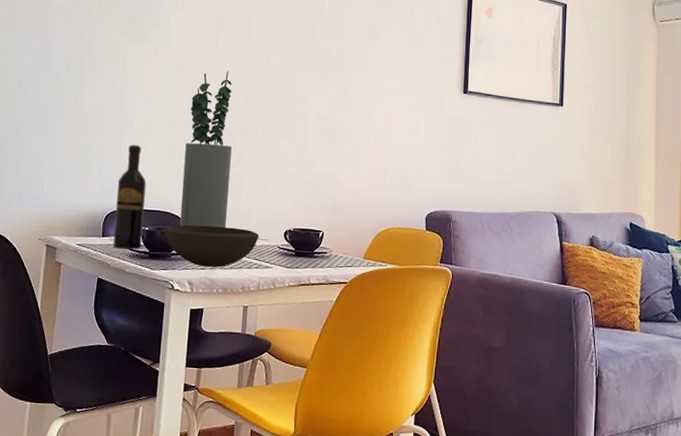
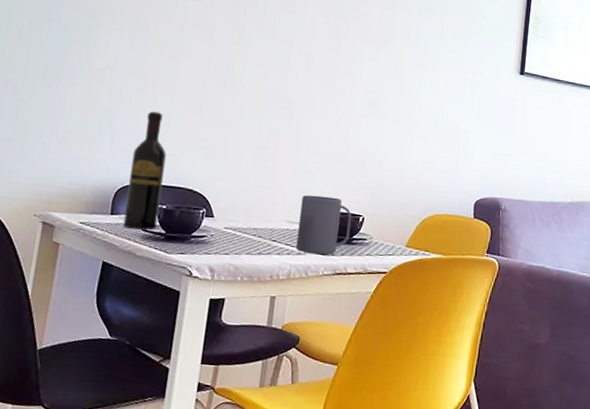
bowl: present [165,225,260,268] -> none [185,204,293,253]
vase: present [180,70,232,228] -> none [203,34,271,209]
mug: none [263,213,313,268] -> present [296,194,352,255]

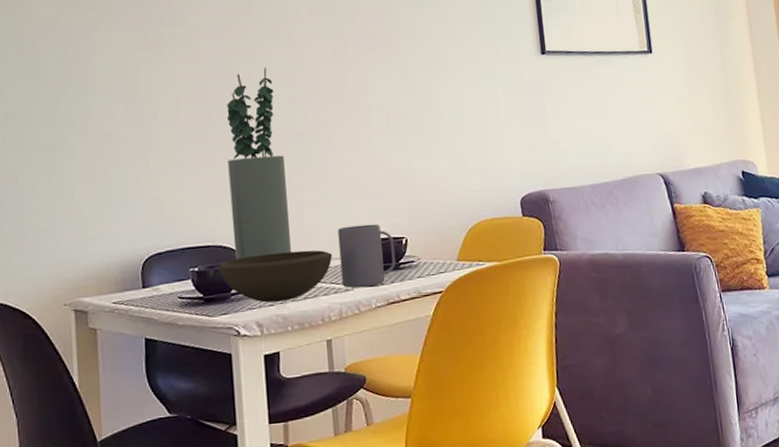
wine bottle: present [123,111,166,230] -> none [151,172,193,299]
bowl: none [185,204,293,253] -> present [219,250,333,303]
vase: none [203,34,271,209] -> present [227,67,292,260]

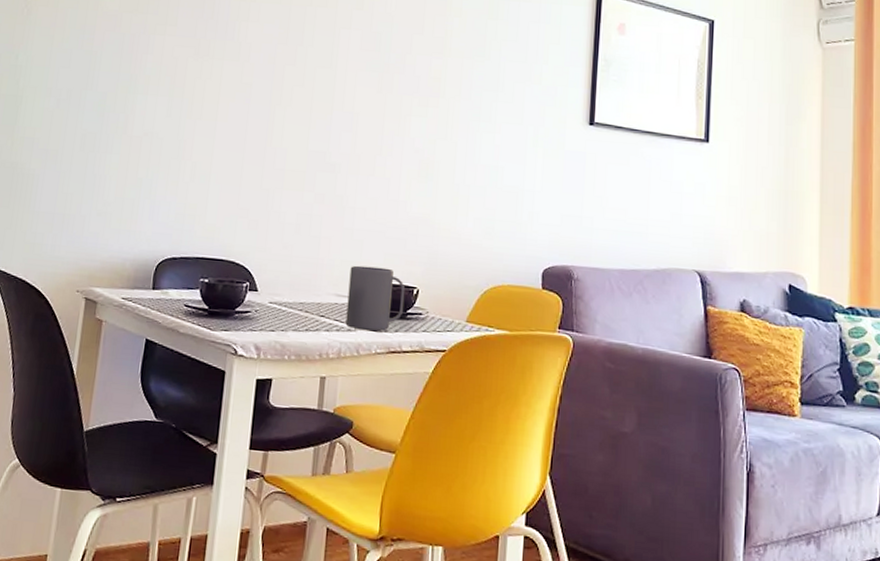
bowl: present [219,250,333,303] -> none [228,277,342,329]
vase: present [227,67,292,260] -> none [246,93,312,282]

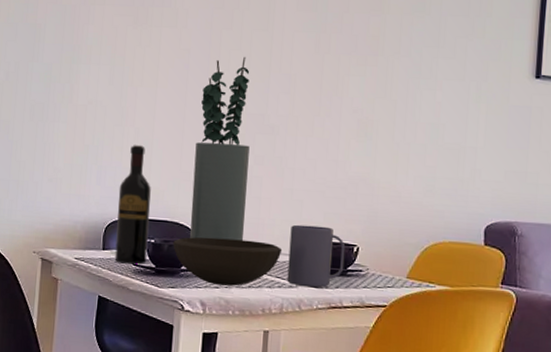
wine bottle: none [165,179,207,306] -> present [114,145,151,265]
bowl: none [228,277,342,329] -> present [173,237,283,286]
vase: none [246,93,312,282] -> present [190,56,250,241]

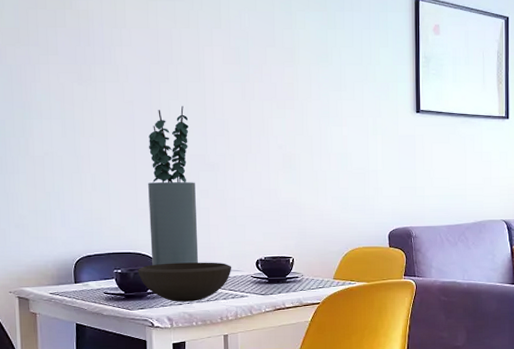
wine bottle: present [114,145,151,265] -> none [83,189,116,293]
mug: present [287,224,346,288] -> none [237,244,284,296]

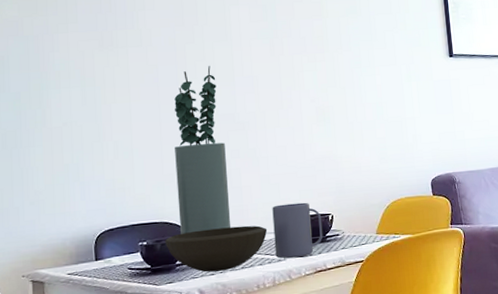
mug: none [237,244,284,296] -> present [272,202,323,259]

